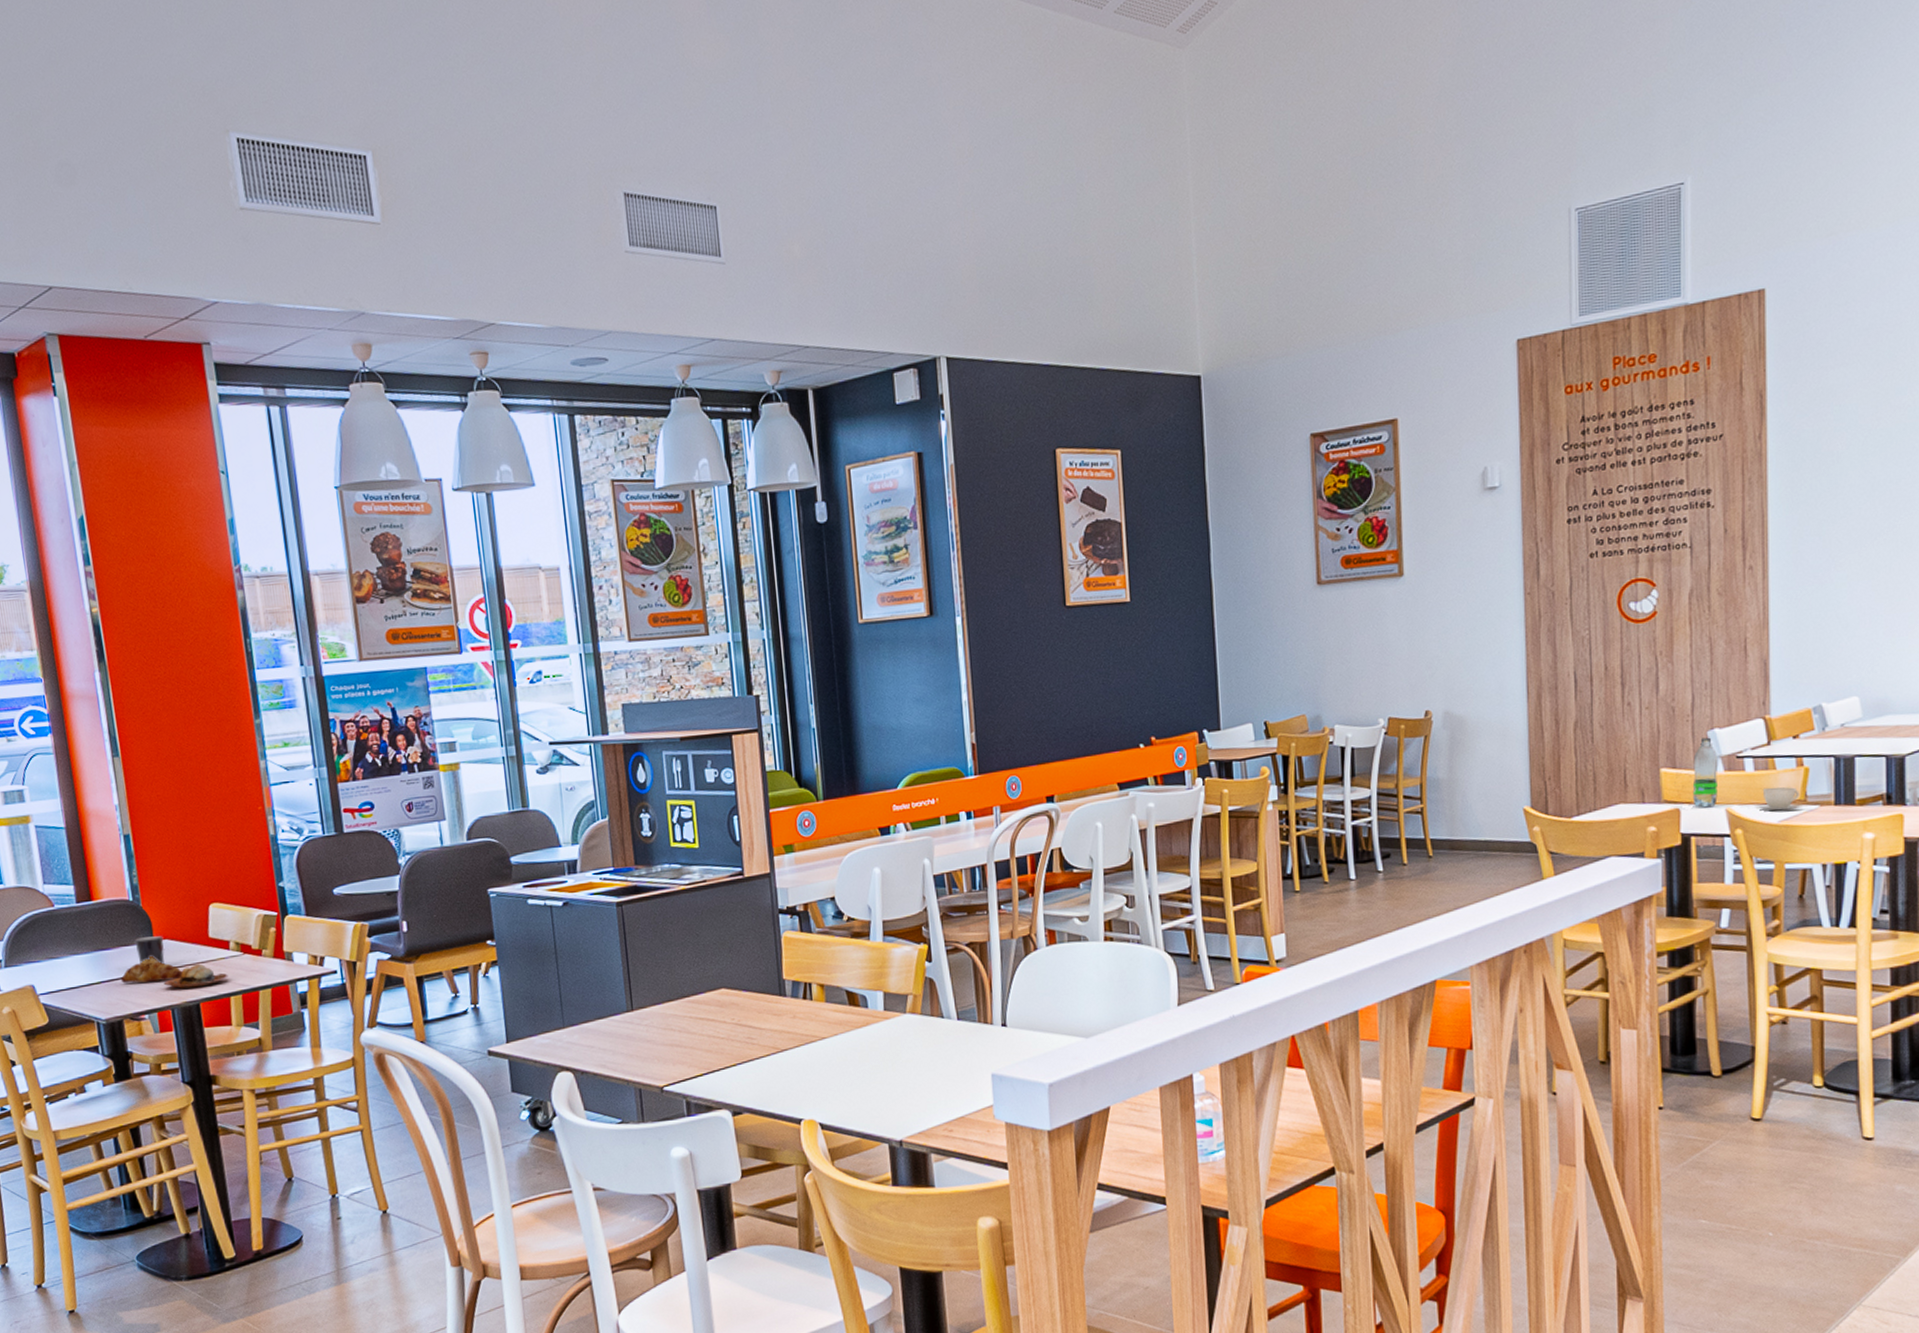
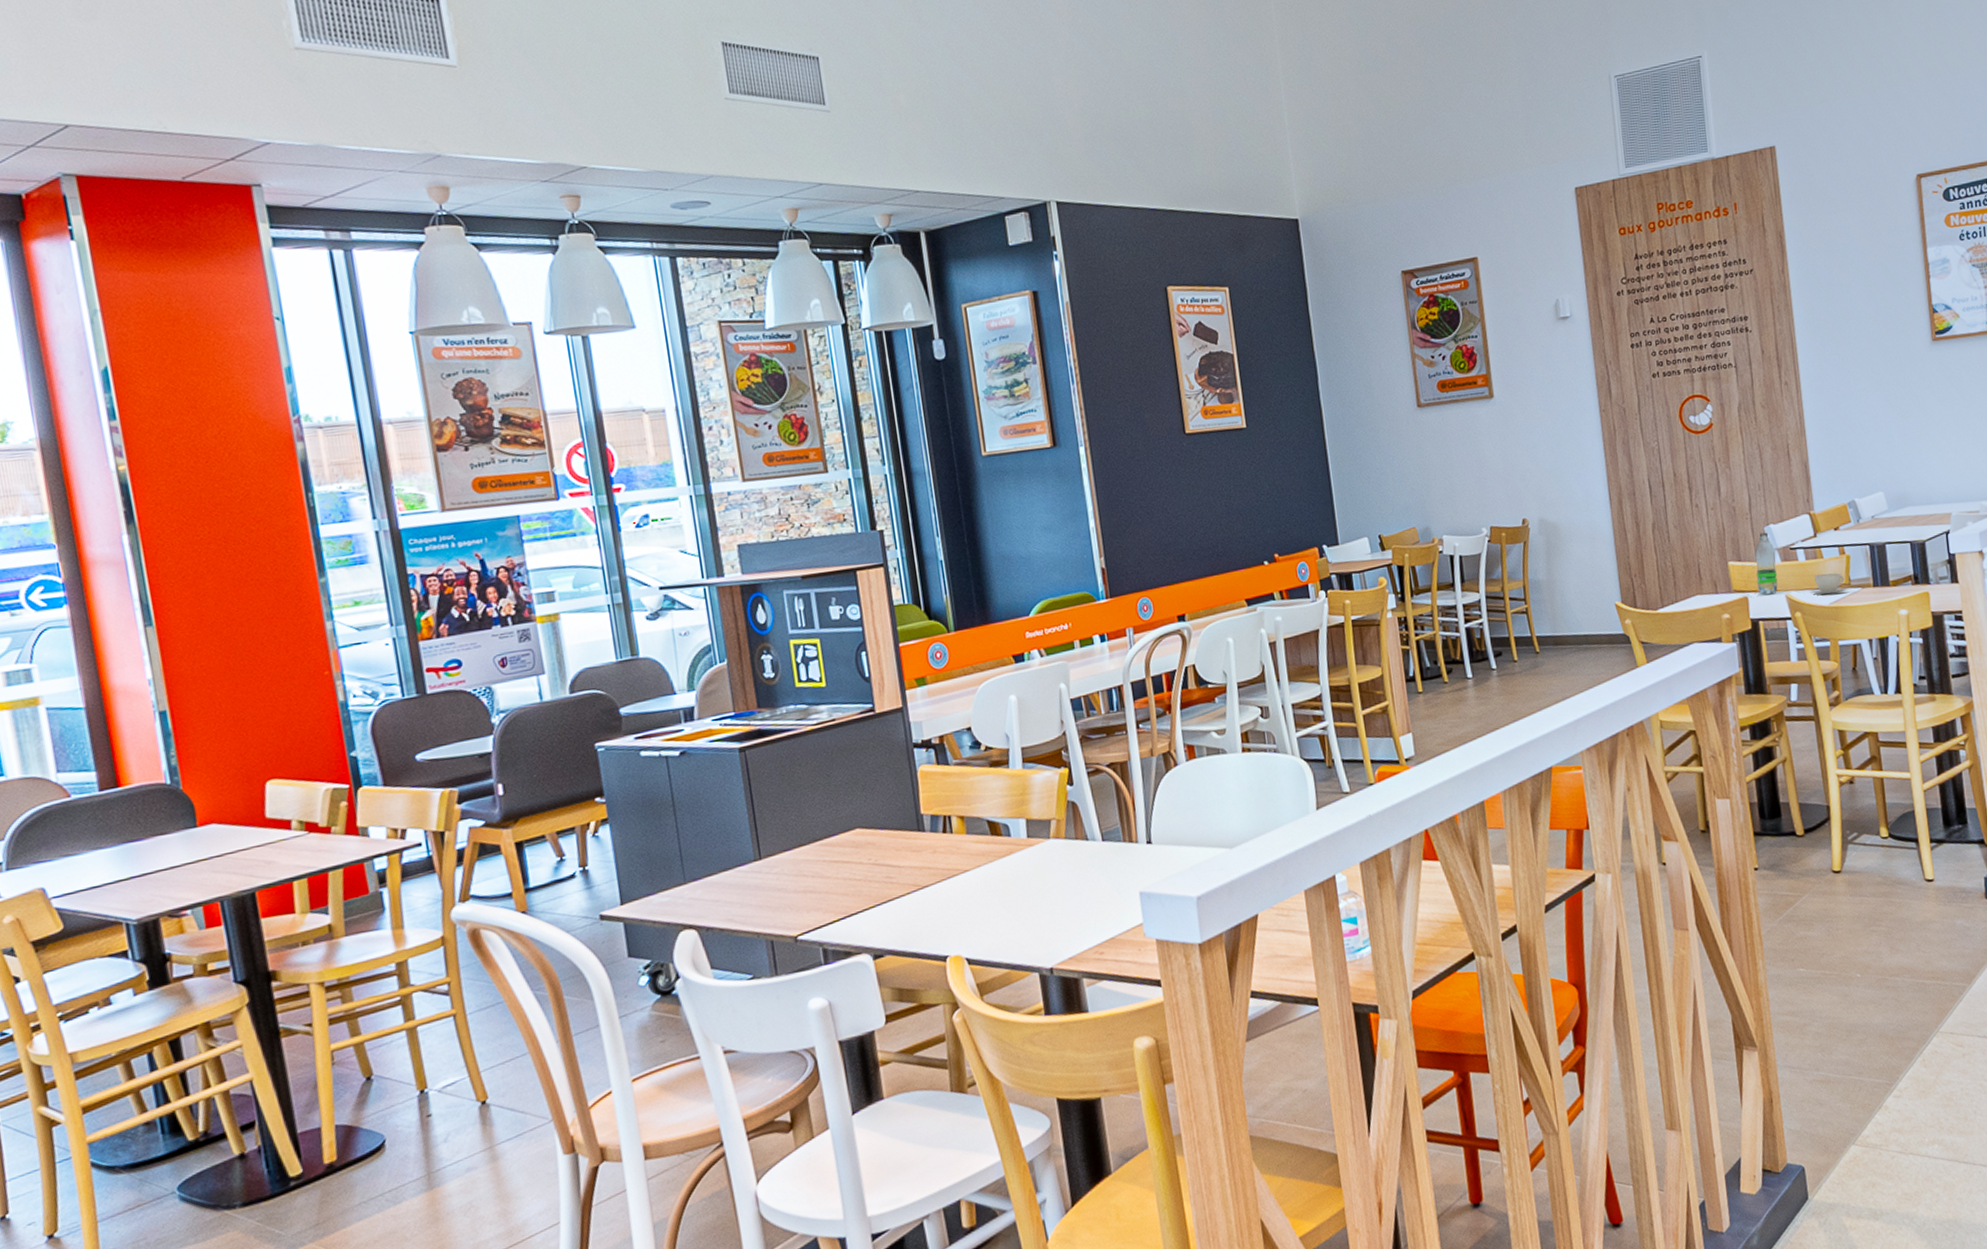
croissant: present [120,955,183,984] -> none [155,842,234,877]
mug: present [134,936,165,964] -> none [173,820,212,854]
sandwich: present [163,963,228,989] -> none [209,847,290,878]

